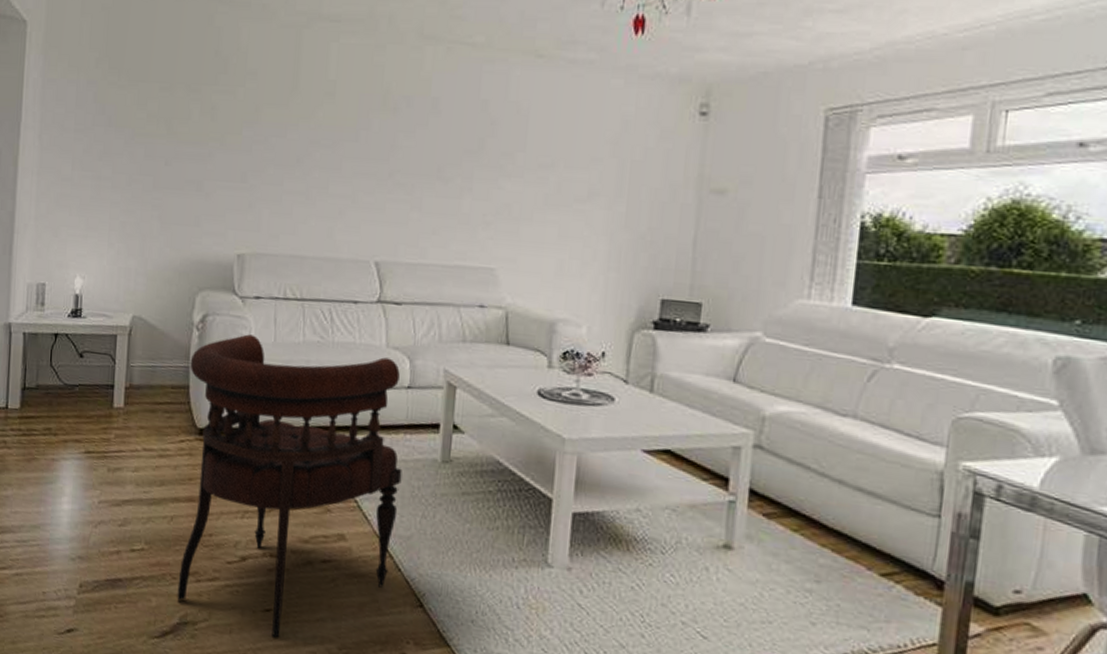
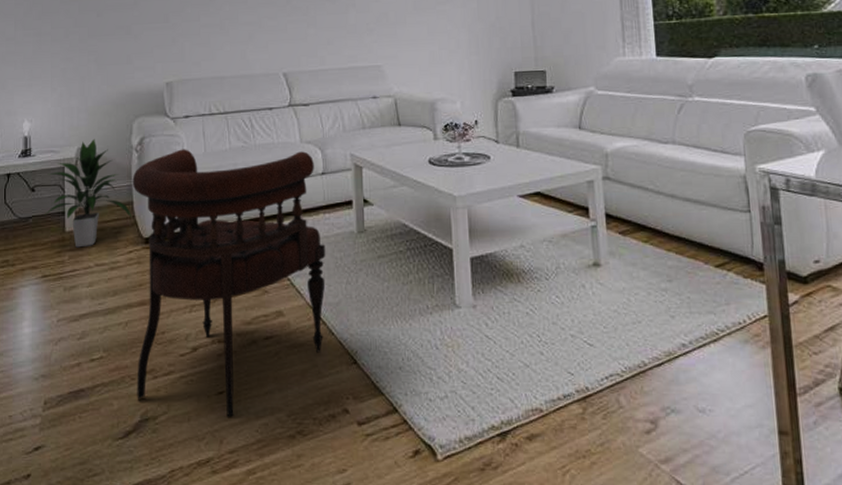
indoor plant: none [92,307,187,428] -> present [45,138,133,248]

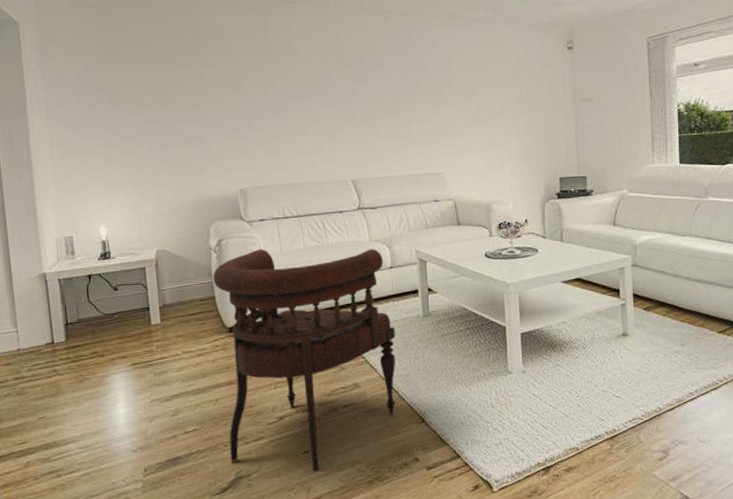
indoor plant: present [45,138,133,248] -> none [129,241,216,338]

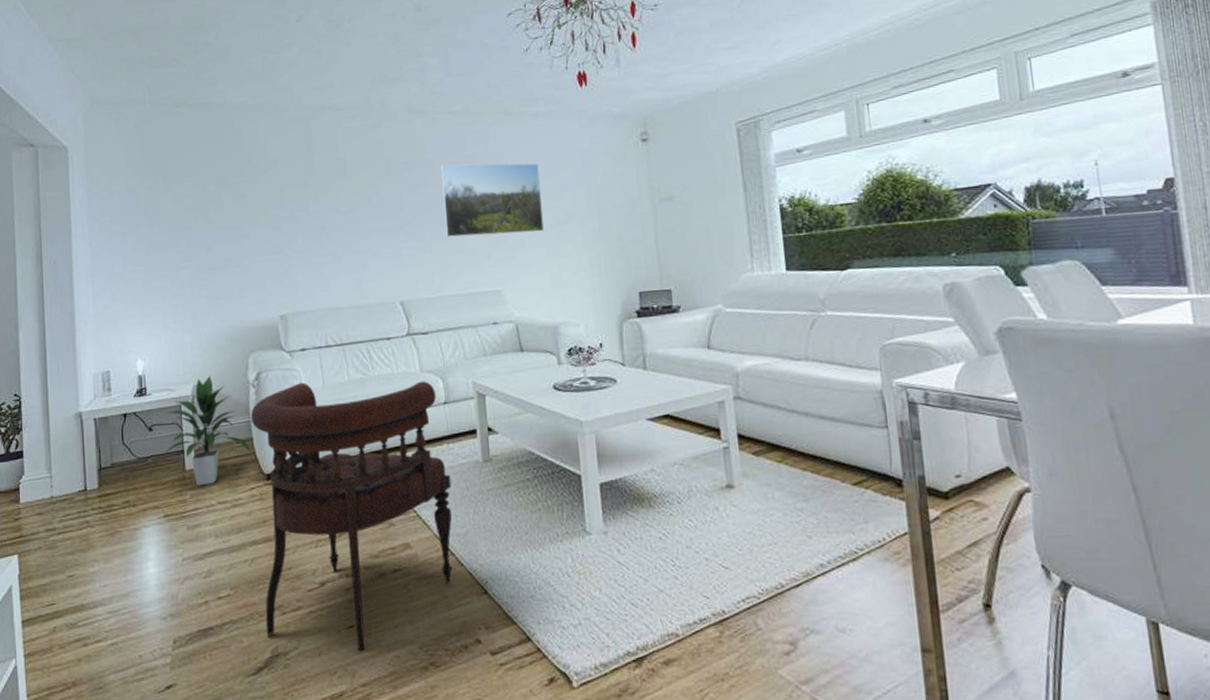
indoor plant: none [129,241,216,338] -> present [164,375,253,486]
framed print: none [389,59,481,125] -> present [440,163,544,237]

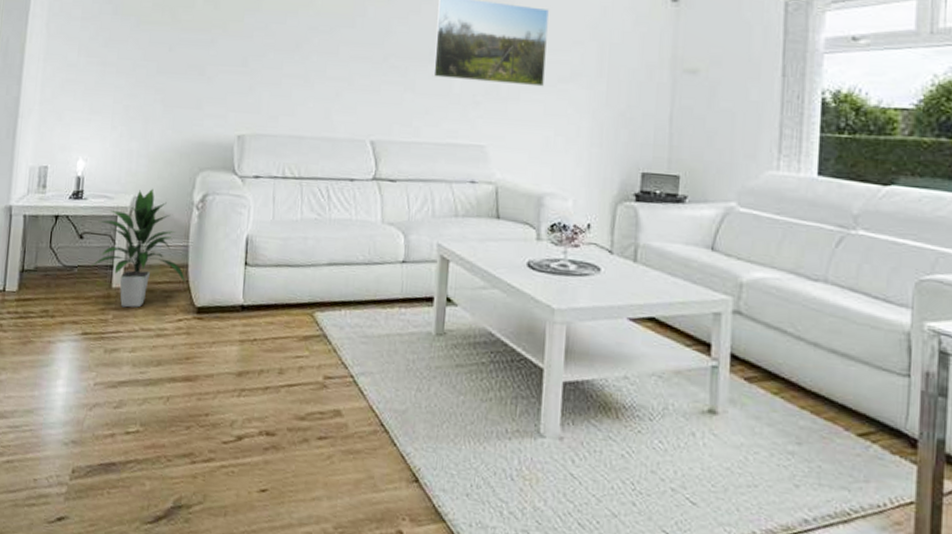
armchair: present [250,381,453,651] -> none [171,213,398,519]

